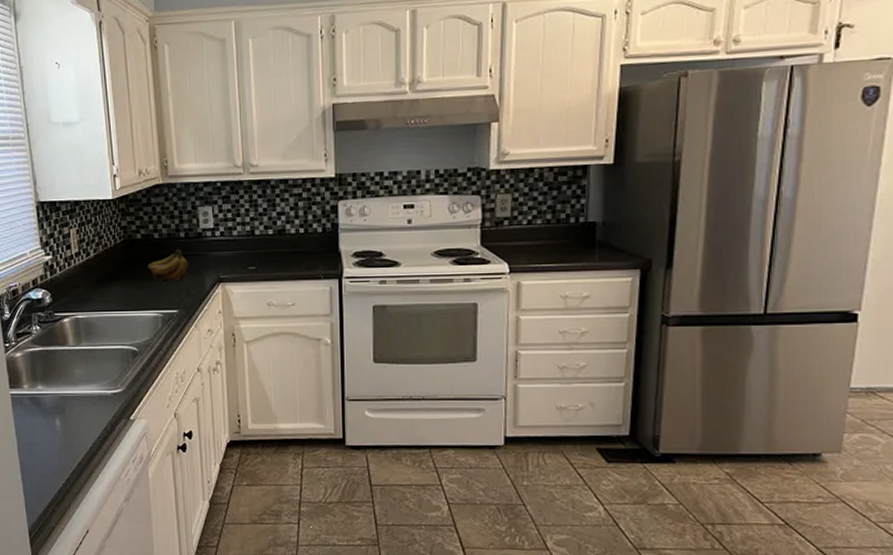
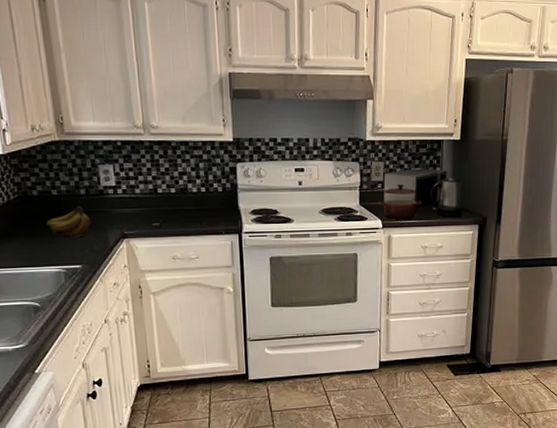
saucepan: none [504,220,563,263] -> present [378,184,423,220]
microwave: none [511,200,596,254] -> present [383,168,447,212]
kettle: none [571,210,620,260] -> present [429,177,465,217]

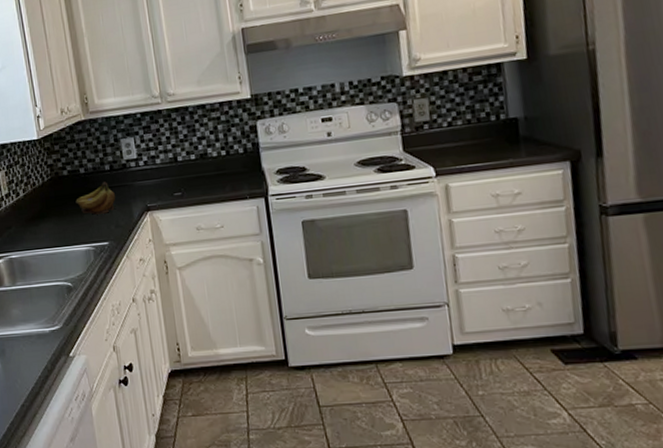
saucepan: present [378,184,423,220] -> none [426,122,487,165]
microwave: present [383,168,447,212] -> none [431,98,516,153]
kettle: present [429,177,465,217] -> none [493,105,545,156]

